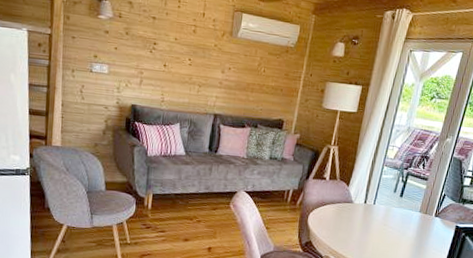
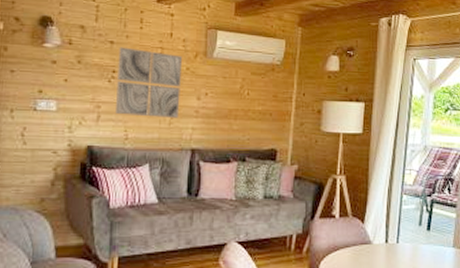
wall art: none [155,22,212,87] -> present [116,47,183,118]

